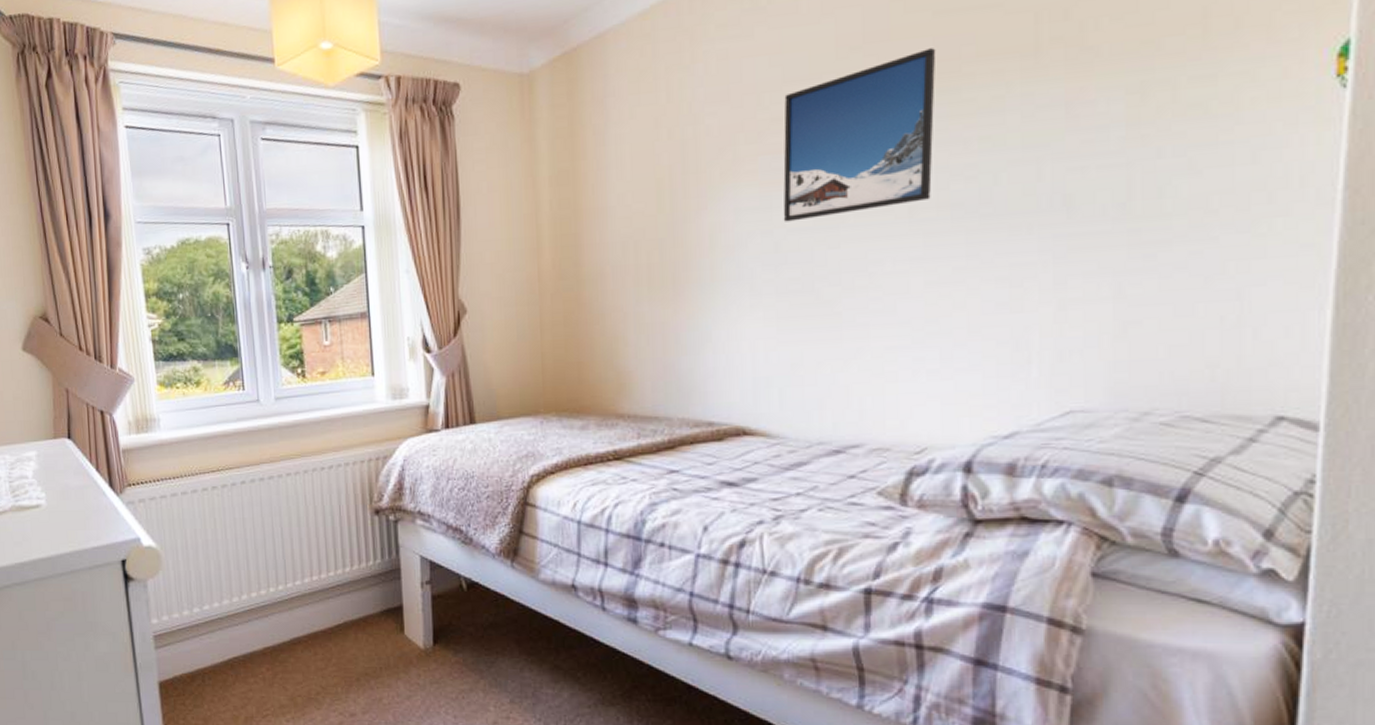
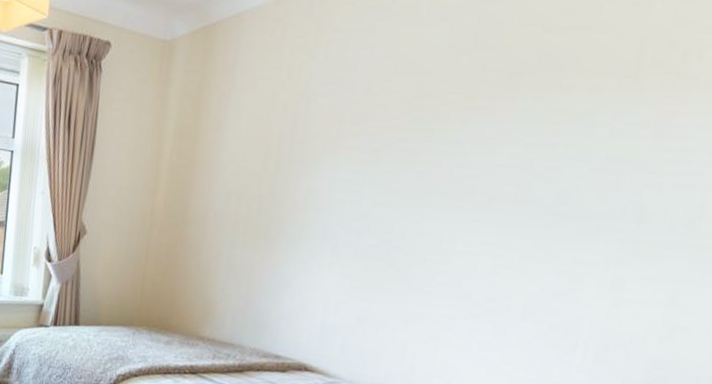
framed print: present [783,48,936,222] -> none [372,60,541,196]

